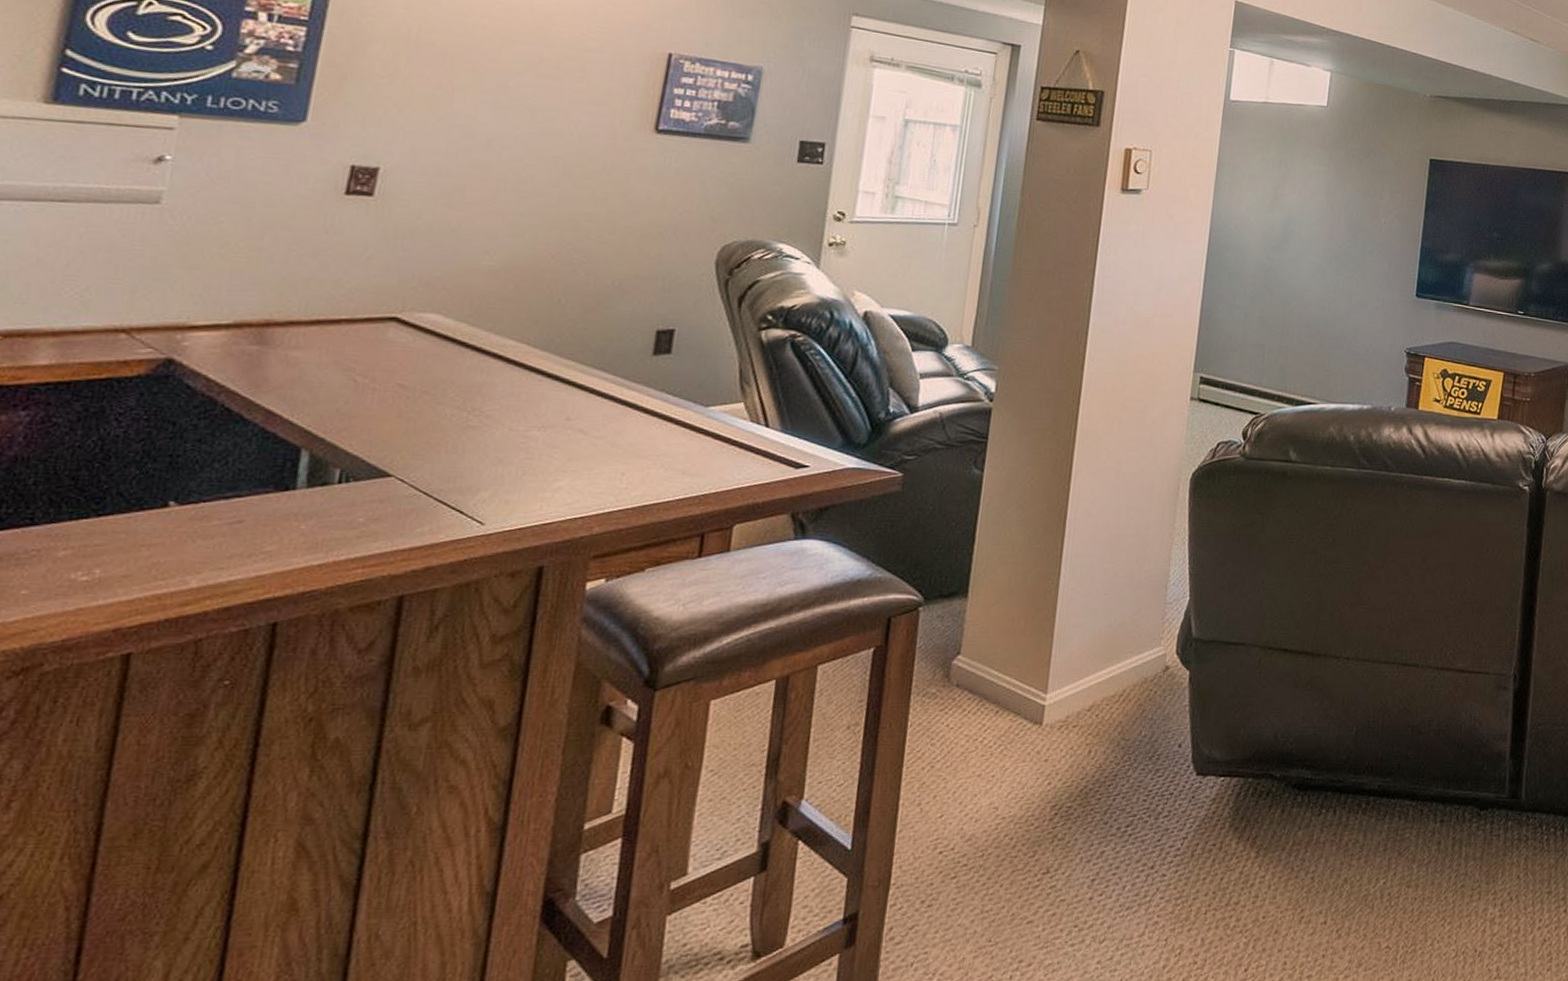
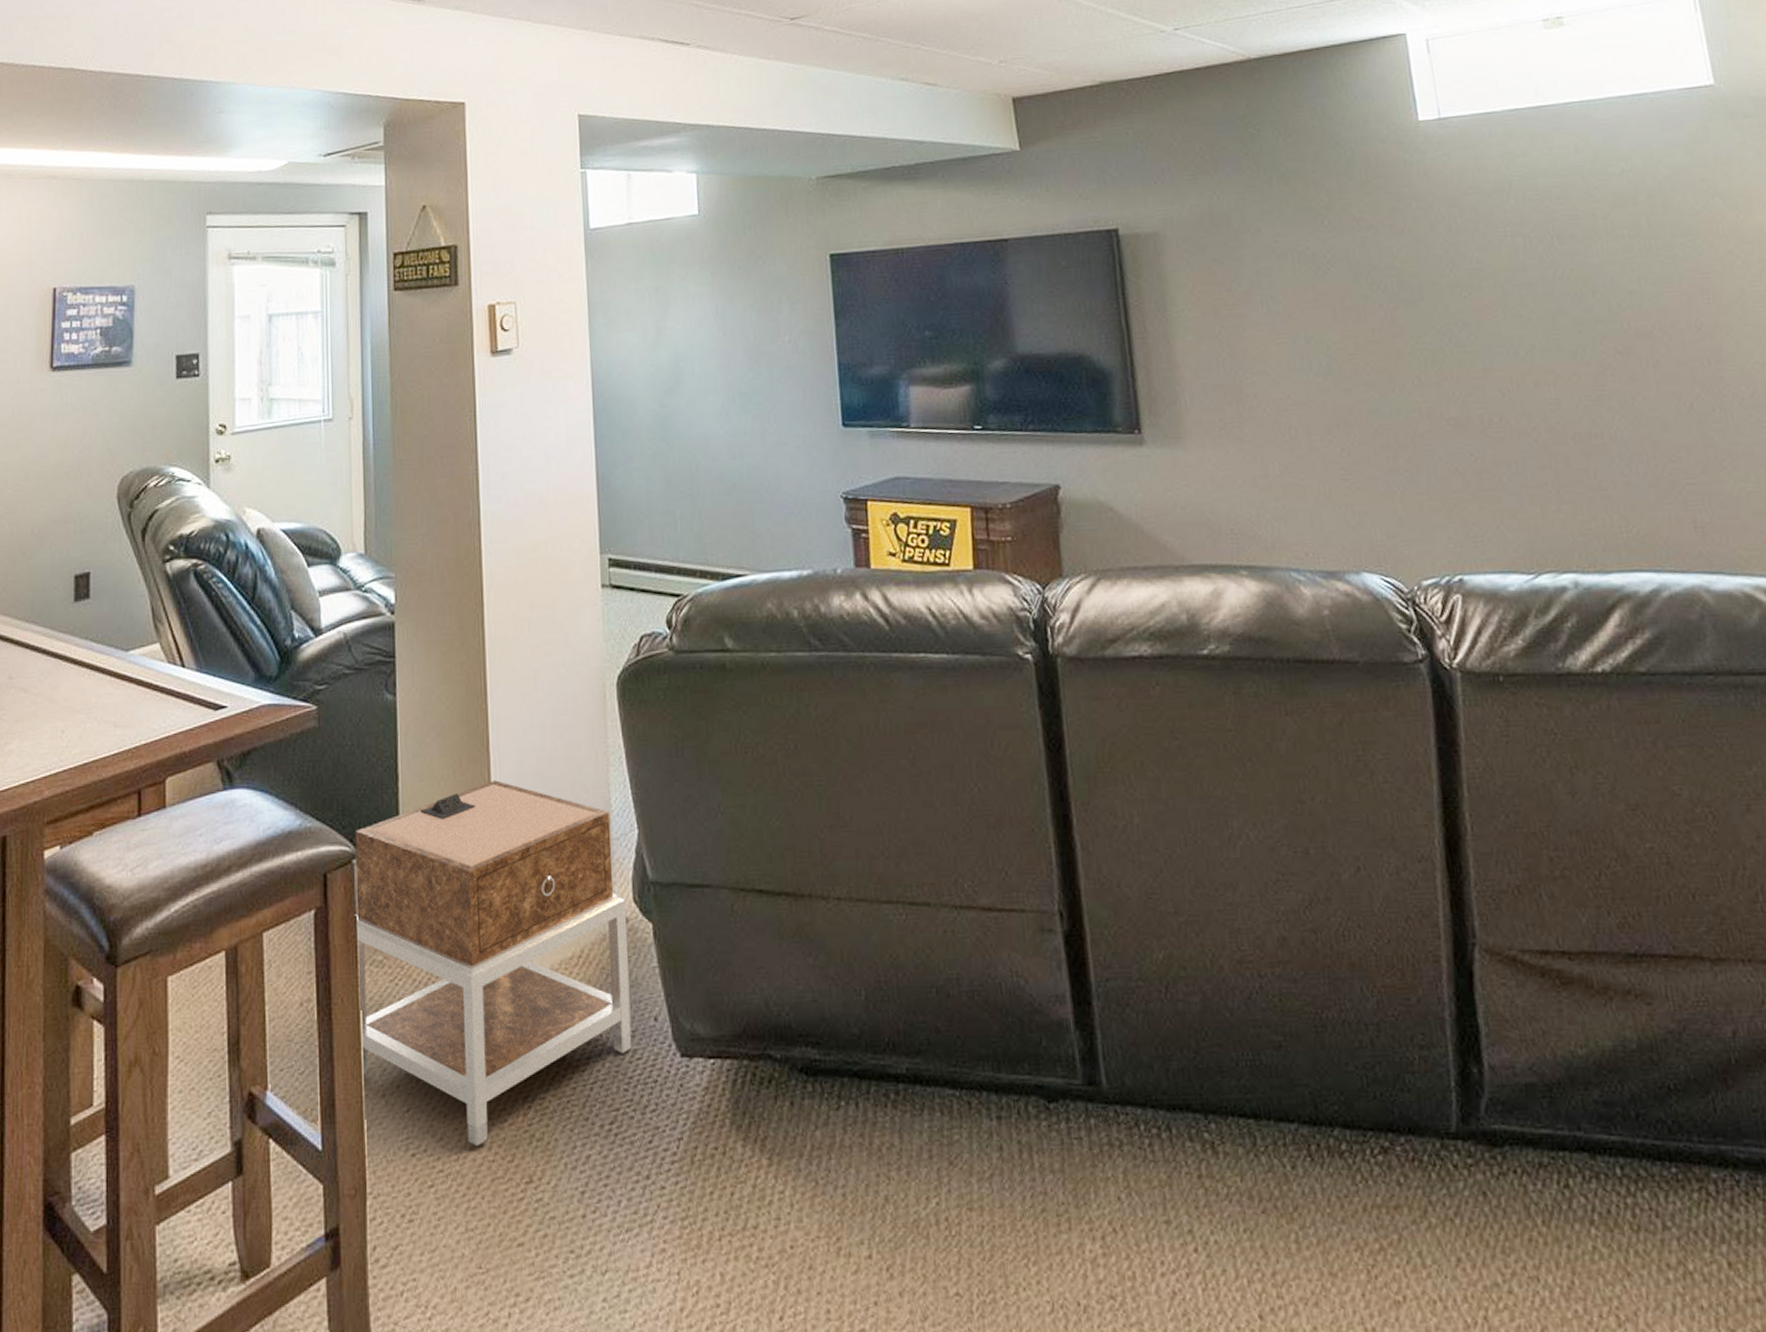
nightstand: none [899,549,1170,846] -> present [355,780,632,1147]

